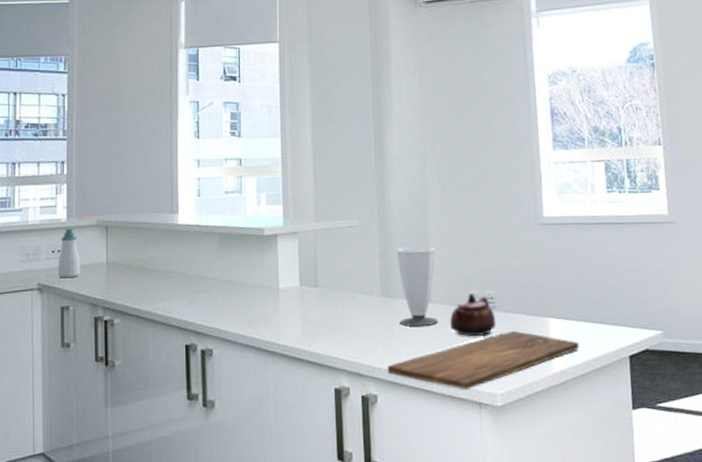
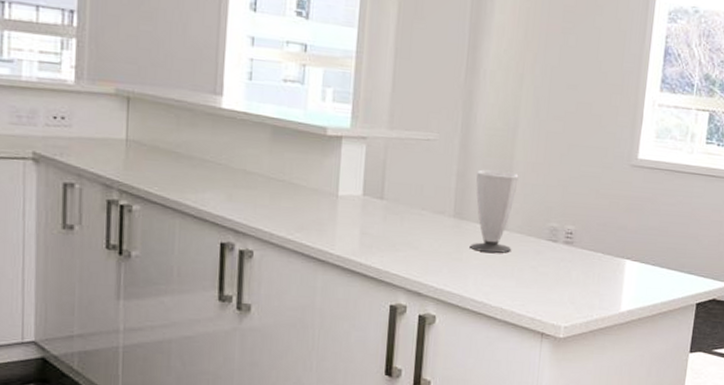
soap bottle: present [58,227,81,279] -> none [60,92,92,152]
cutting board: present [387,330,580,390] -> none [450,267,651,319]
teapot: present [450,294,497,337] -> none [523,226,572,270]

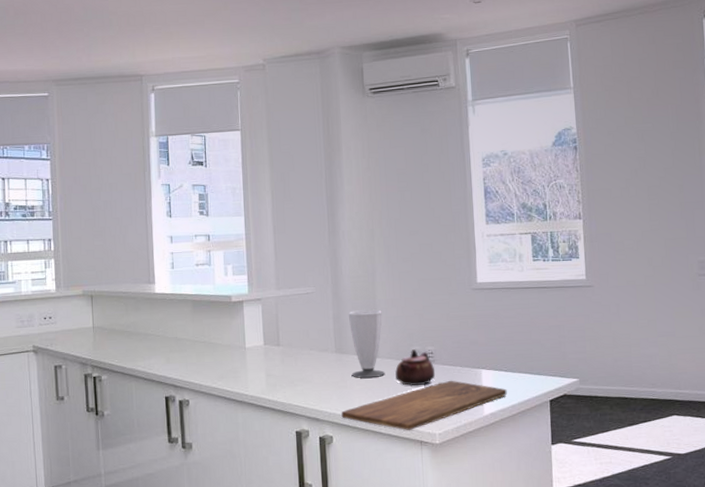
cutting board: none [450,267,651,319] -> present [341,380,507,430]
teapot: none [523,226,572,270] -> present [395,349,436,386]

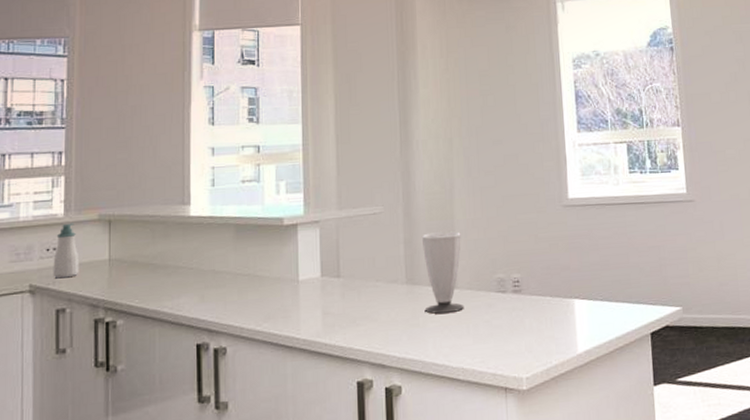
soap bottle: none [50,297,71,341] -> present [53,223,80,279]
cutting board: present [341,380,507,430] -> none [412,313,603,375]
teapot: present [395,349,436,386] -> none [476,278,522,322]

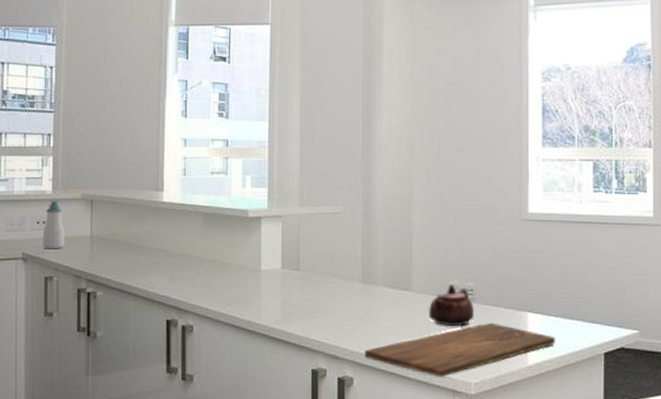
cutting board: none [412,313,603,375] -> present [364,322,556,377]
cup: present [421,231,465,314] -> none [378,236,418,315]
teapot: none [476,278,522,322] -> present [429,285,475,327]

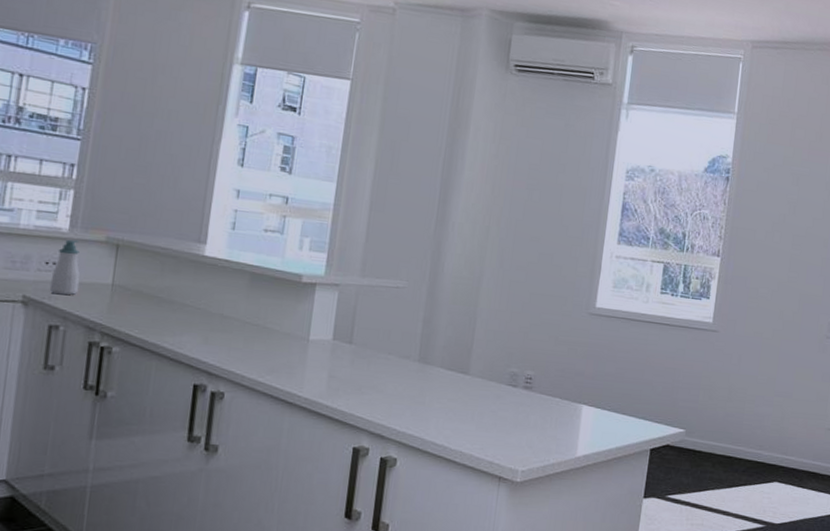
cutting board: present [364,322,556,377] -> none [411,412,607,463]
teapot: present [429,285,475,327] -> none [484,371,531,414]

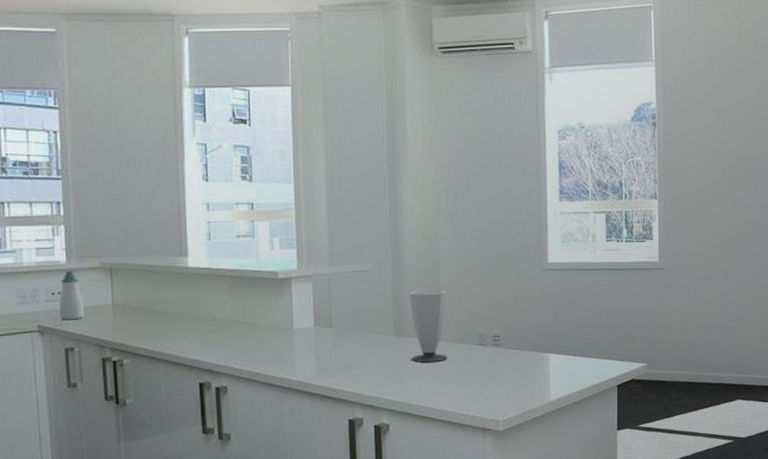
cup: none [432,316,482,398] -> present [409,289,448,363]

